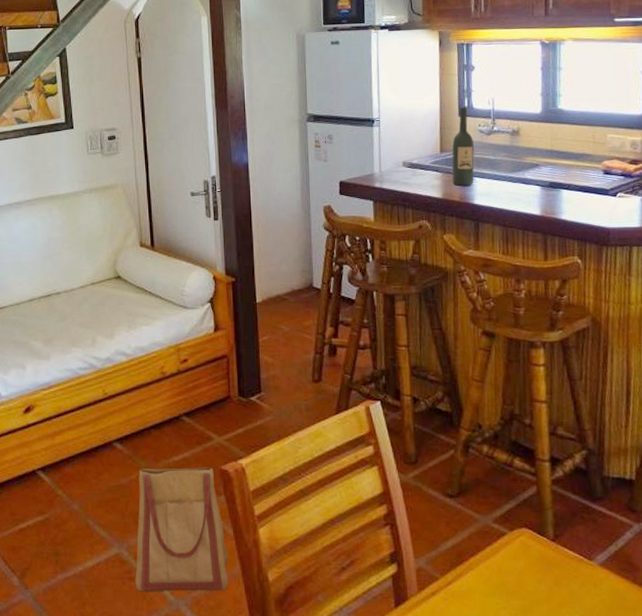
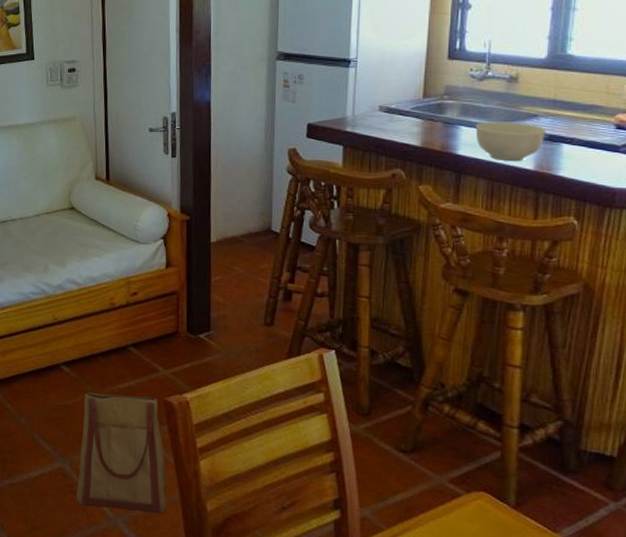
wine bottle: present [451,108,474,187] -> none [434,50,463,136]
bowl: none [487,171,548,208] -> present [475,121,547,161]

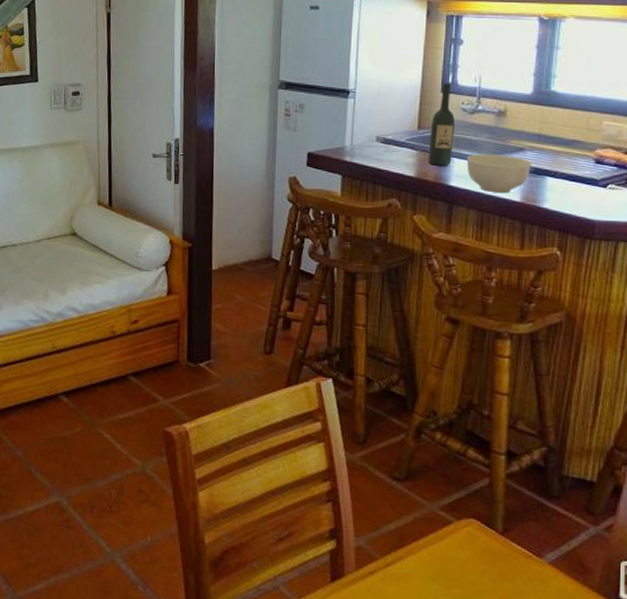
shopping bag: present [76,392,168,514] -> none [73,423,166,548]
wine bottle: none [434,50,463,136] -> present [428,84,455,167]

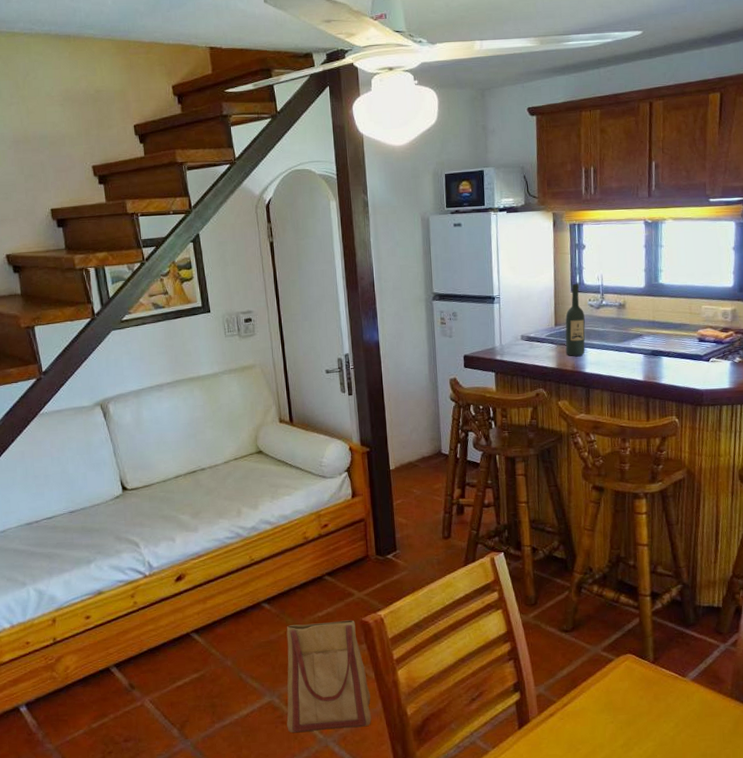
shopping bag: none [73,423,166,548] -> present [286,620,372,734]
bowl: present [466,154,533,193] -> none [597,341,650,374]

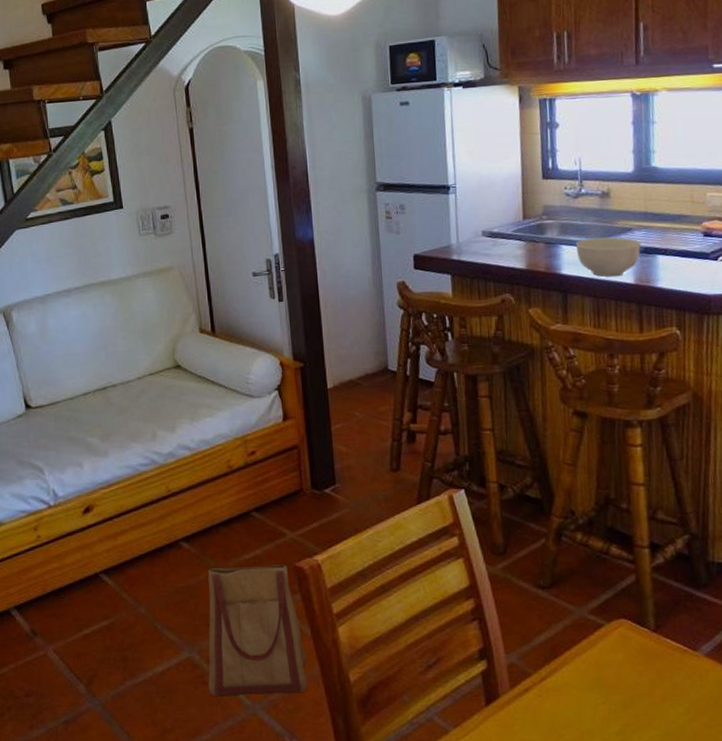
wine bottle: present [565,284,585,357] -> none [535,169,561,256]
bowl: none [597,341,650,374] -> present [575,237,642,277]

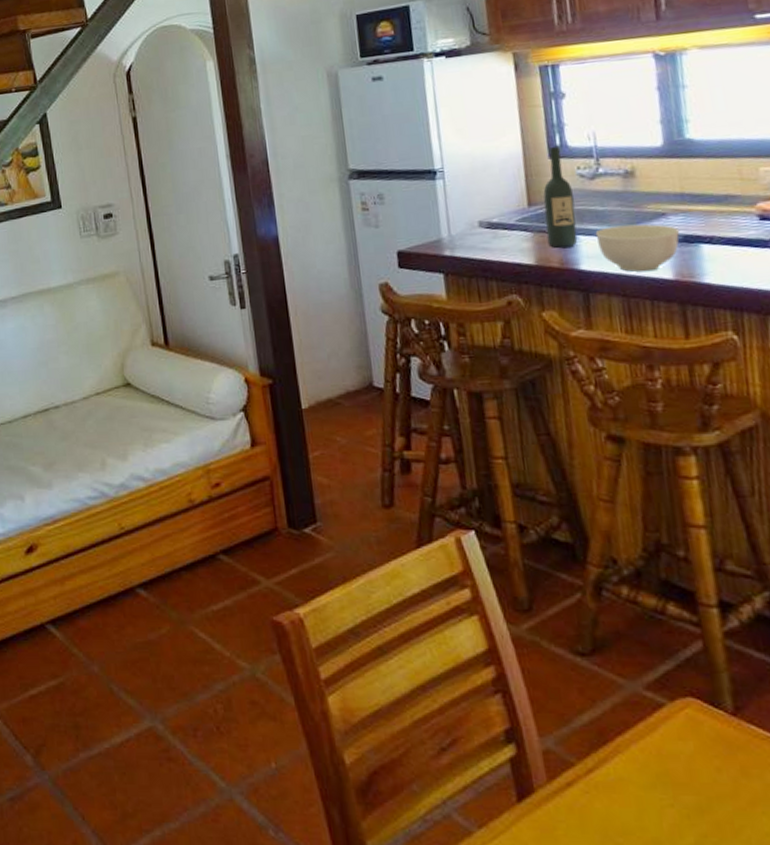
shopping bag: present [208,564,308,697] -> none [170,618,294,777]
wine bottle: none [535,169,561,256] -> present [543,147,578,249]

